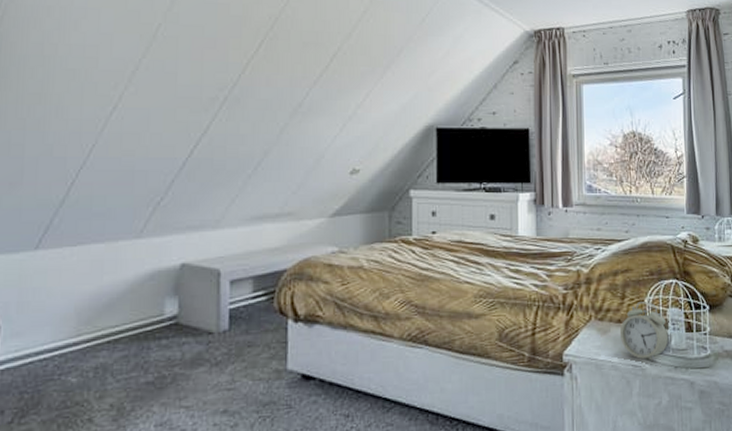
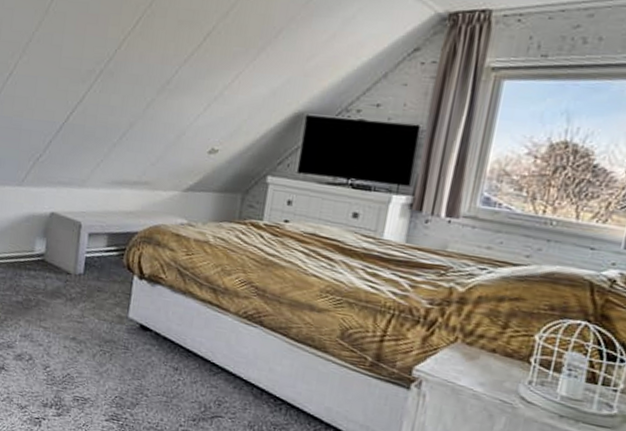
alarm clock: present [619,301,669,362] -> none [490,335,560,404]

